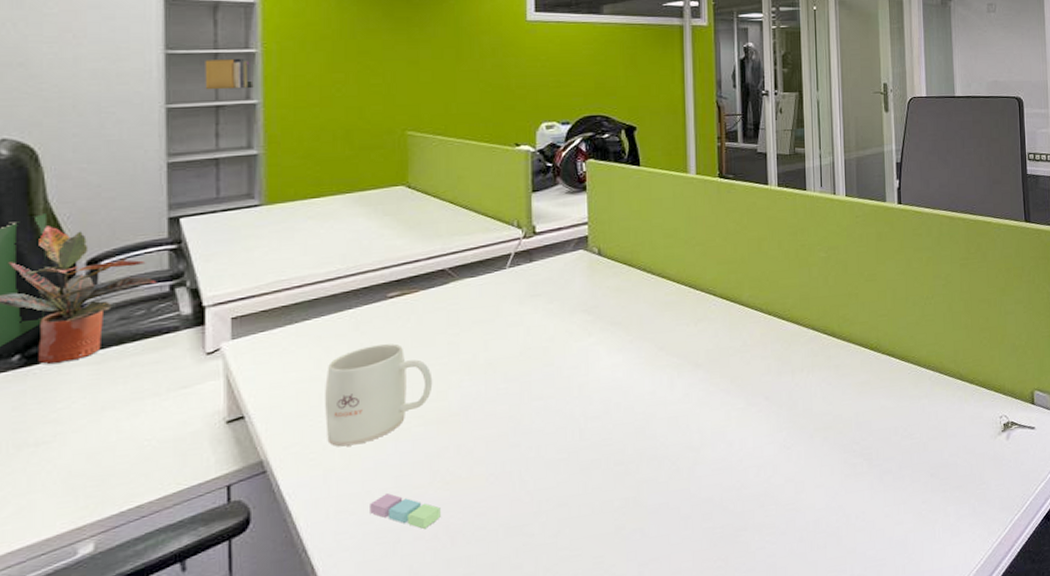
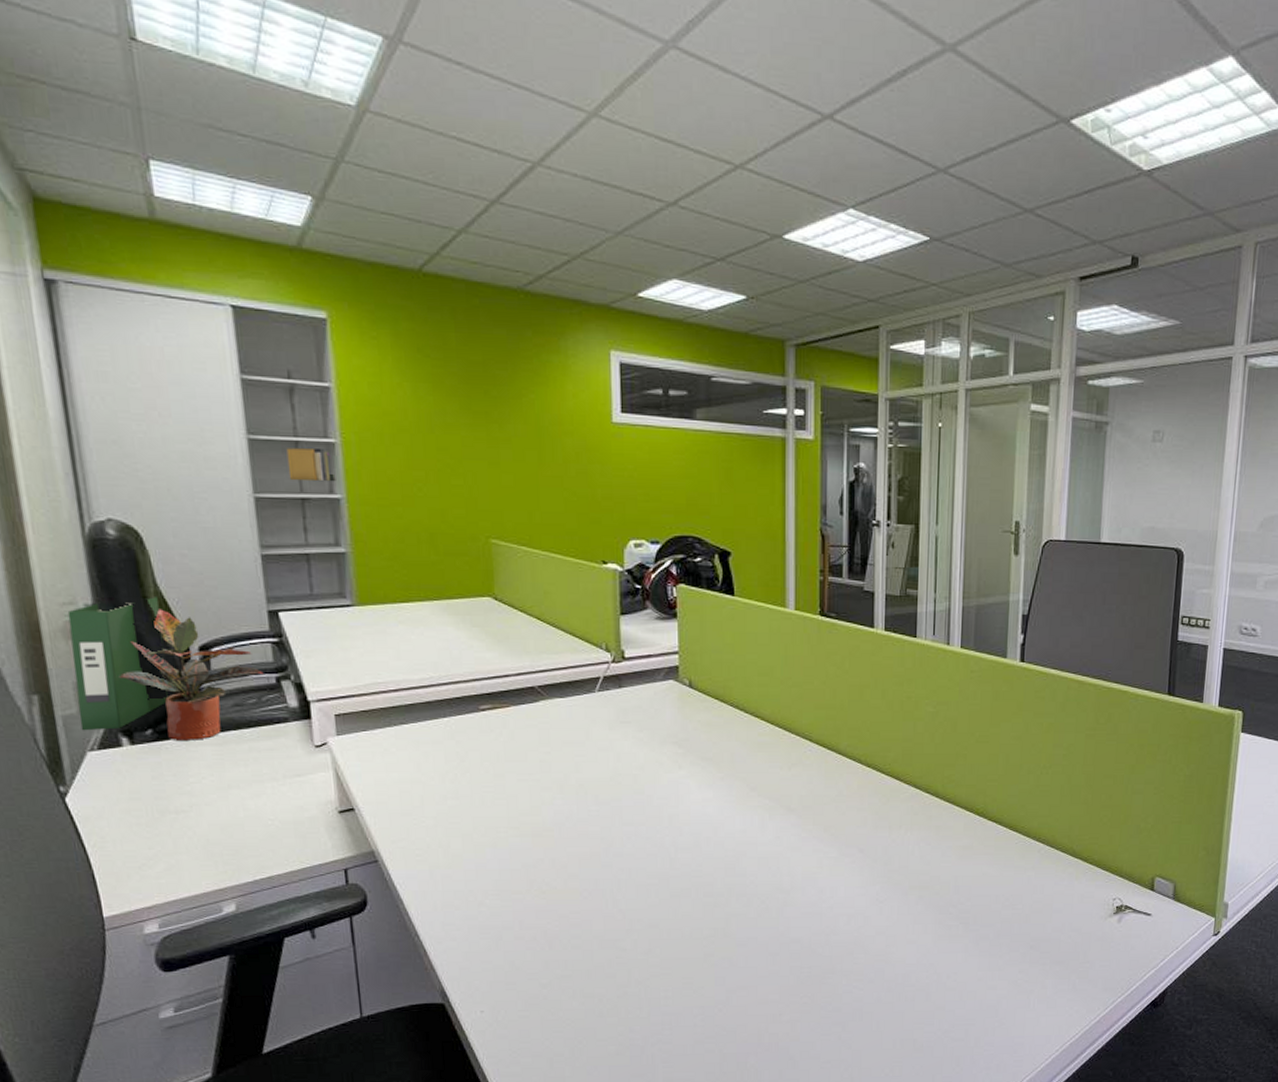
mug: present [325,344,433,447] -> none [425,755,527,847]
sticky notes: present [370,493,441,529] -> none [473,895,539,930]

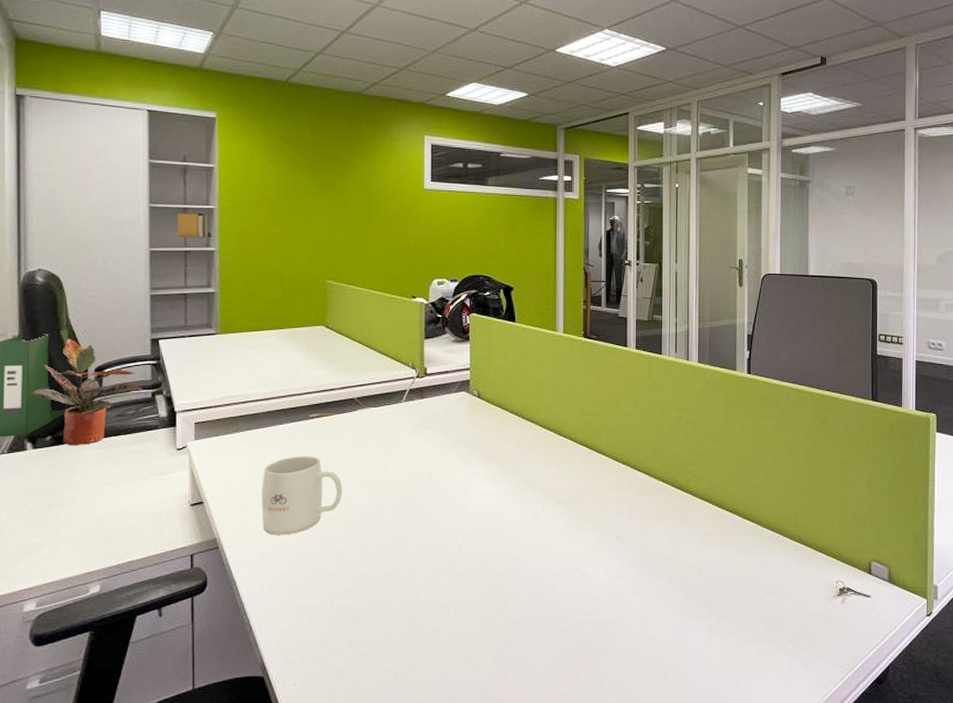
mug: none [425,755,527,847] -> present [262,456,343,535]

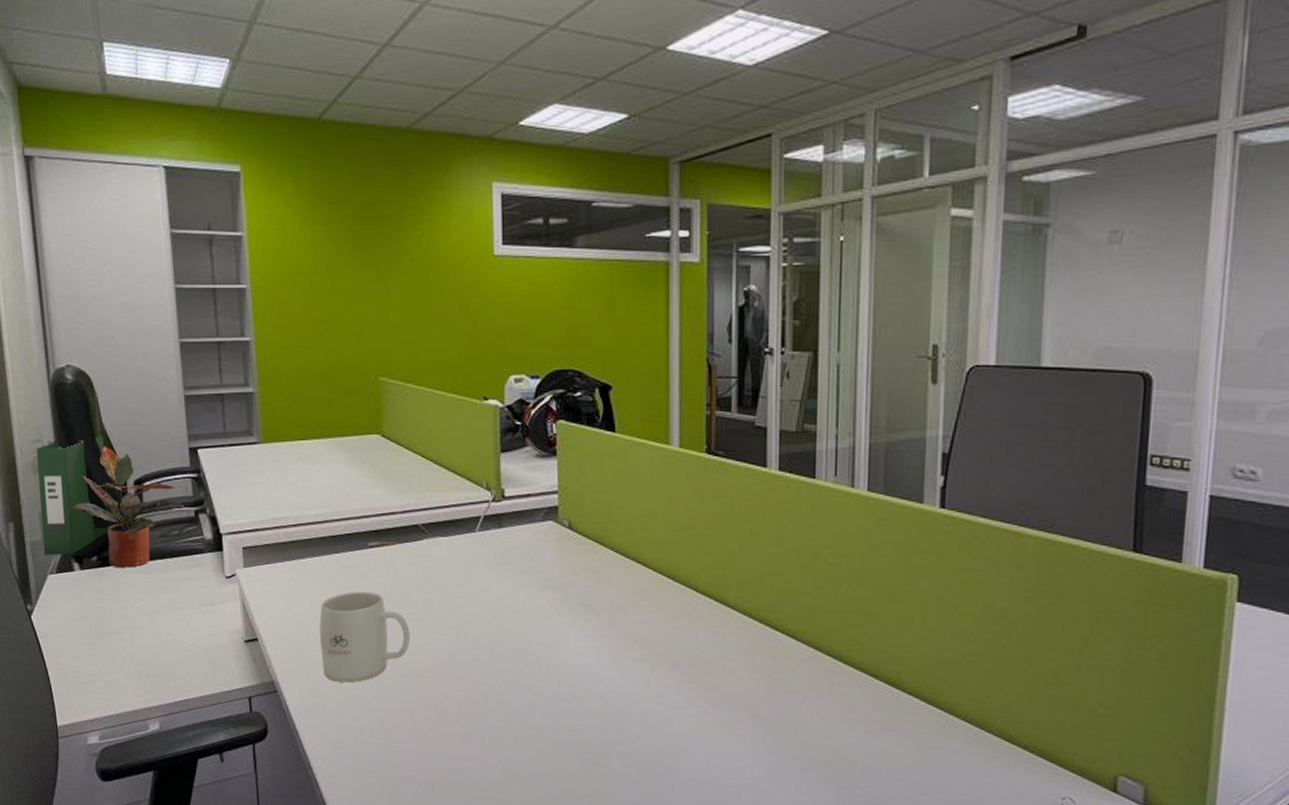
books: present [177,212,212,238] -> none [206,293,246,326]

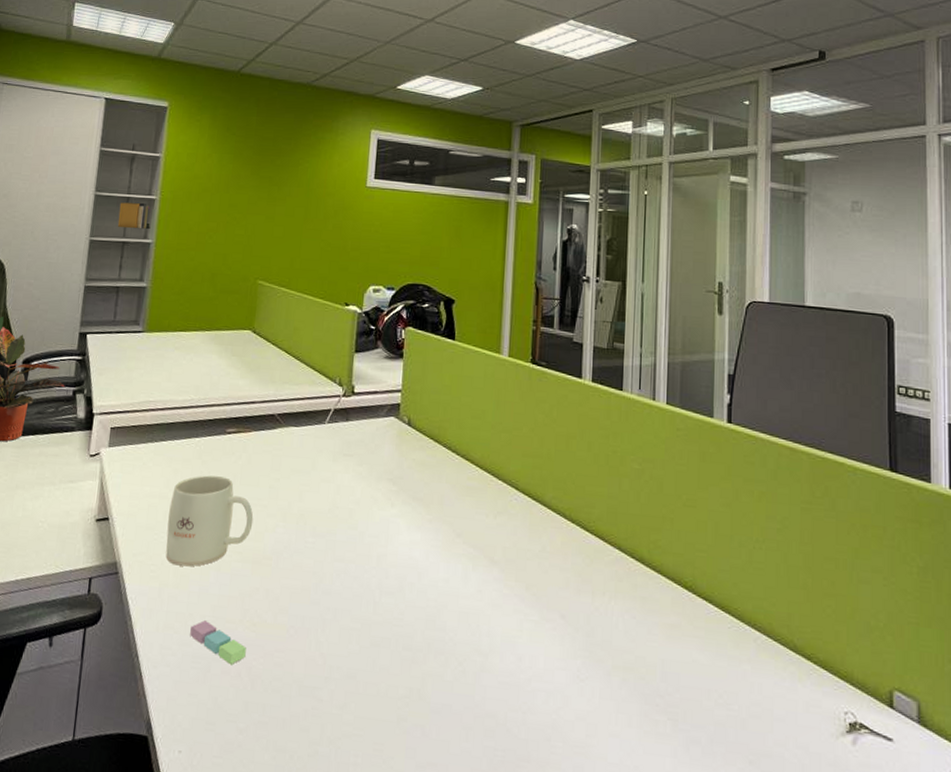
books: none [206,293,246,326] -> present [117,202,151,230]
sticky notes: none [360,733,421,772] -> present [190,620,246,664]

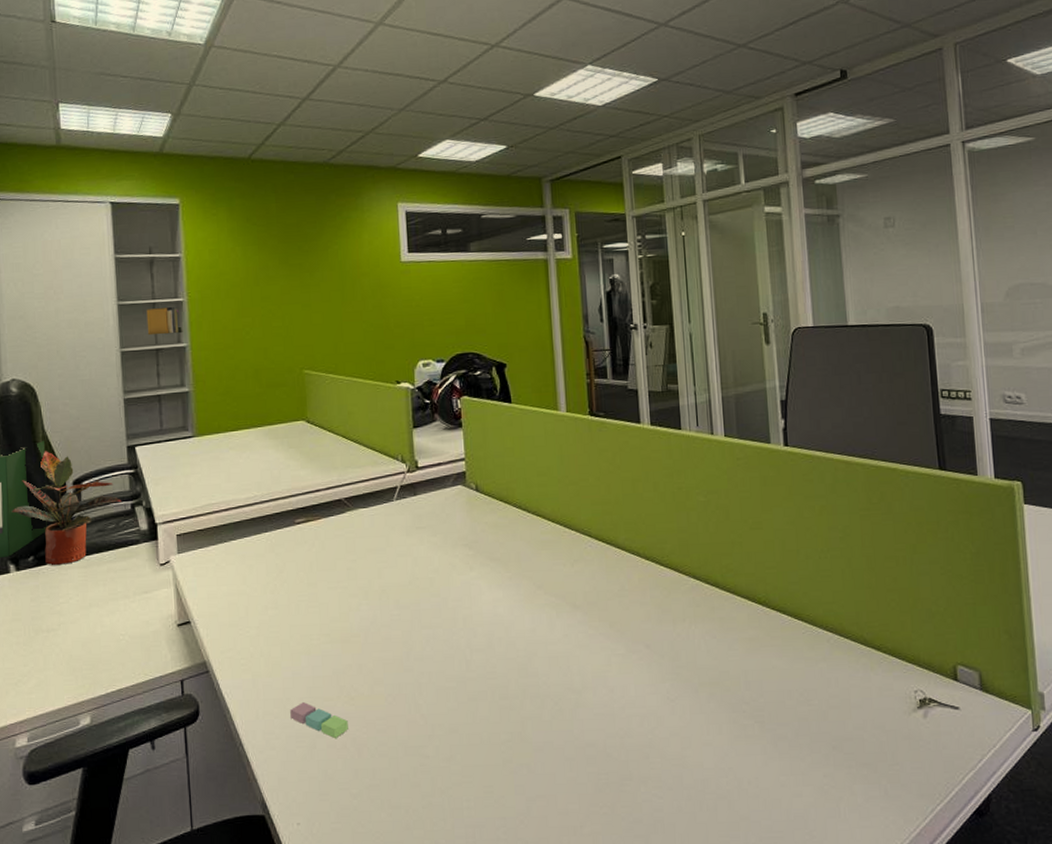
mug: present [166,475,254,567] -> none [250,566,336,656]

